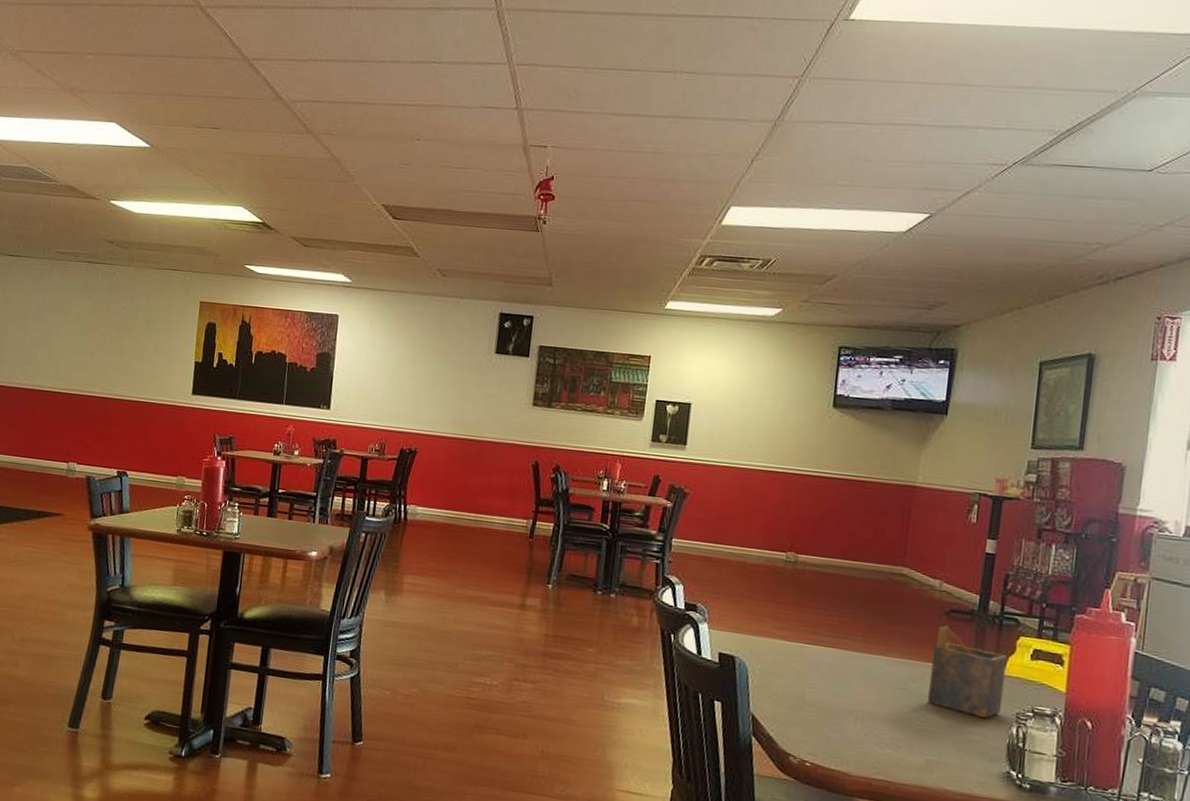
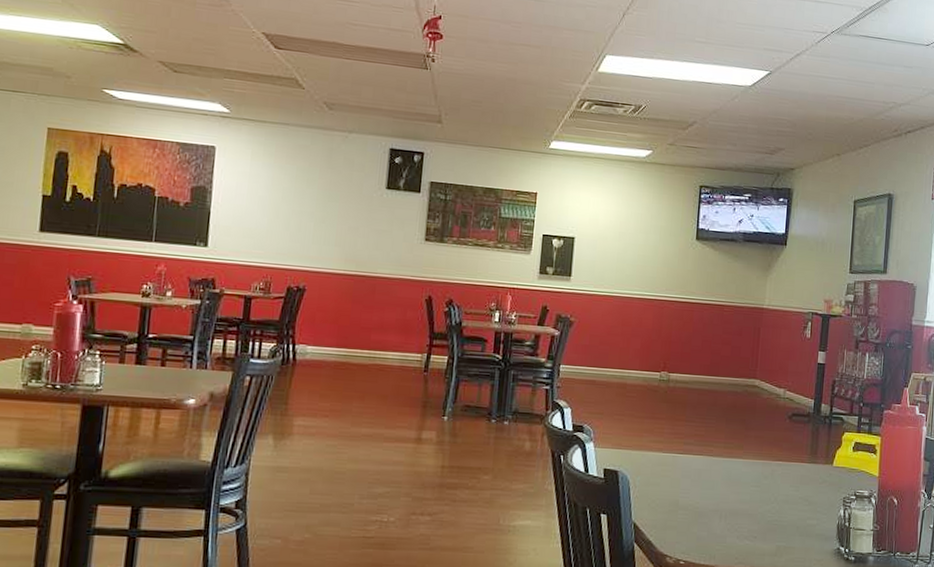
napkin holder: present [927,625,1008,719] -> none [776,427,836,505]

